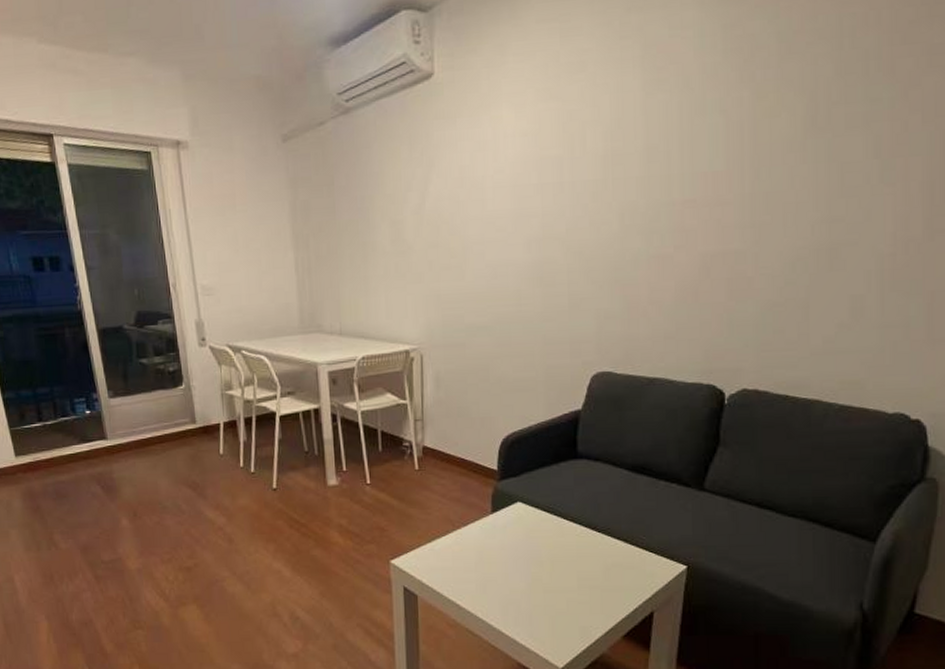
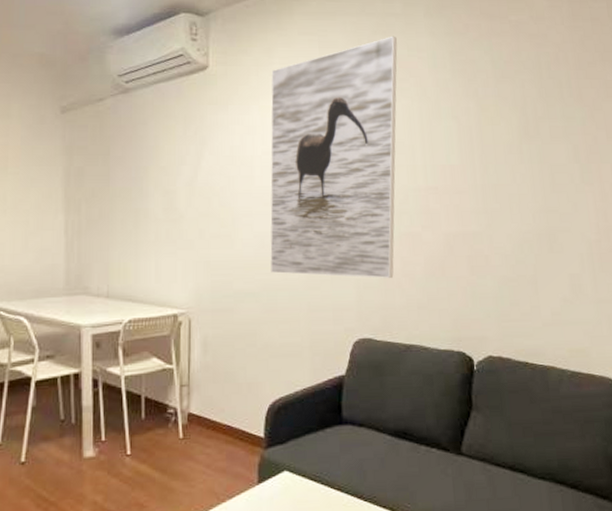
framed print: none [503,12,656,307] -> present [270,36,397,278]

